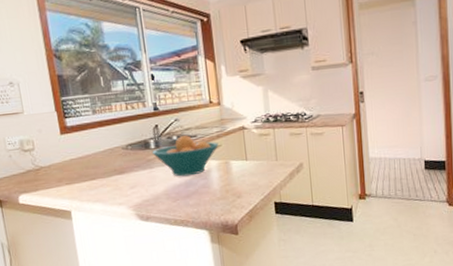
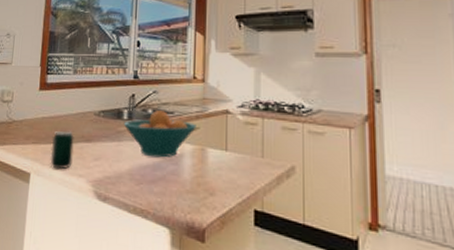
beverage can: none [84,167,110,203] -> present [50,130,74,169]

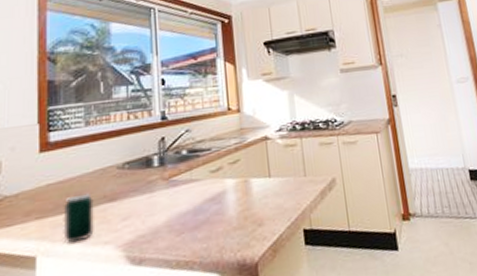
fruit bowl: present [123,110,196,158] -> none [154,149,237,202]

